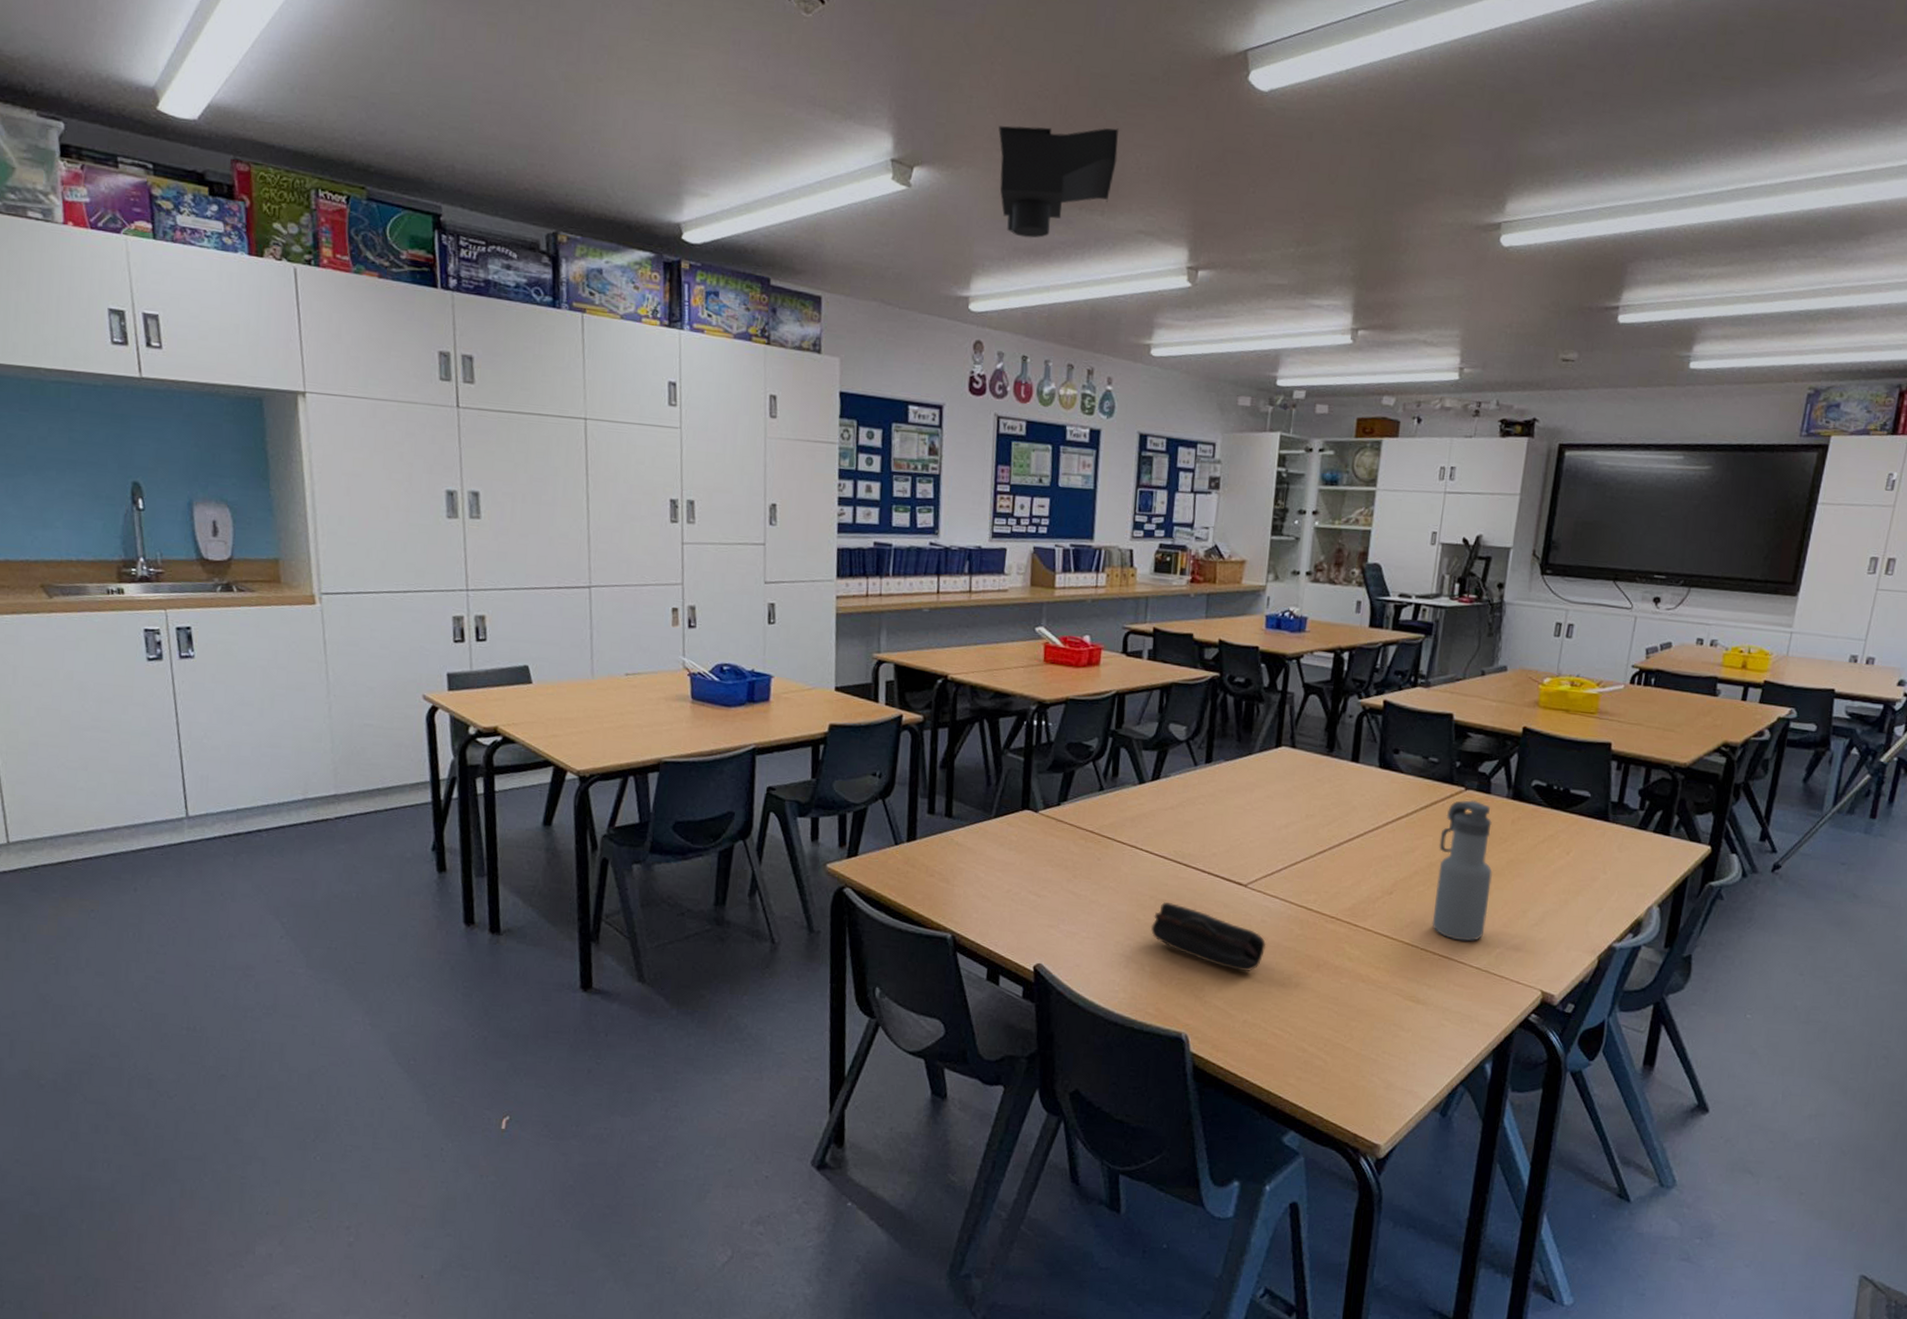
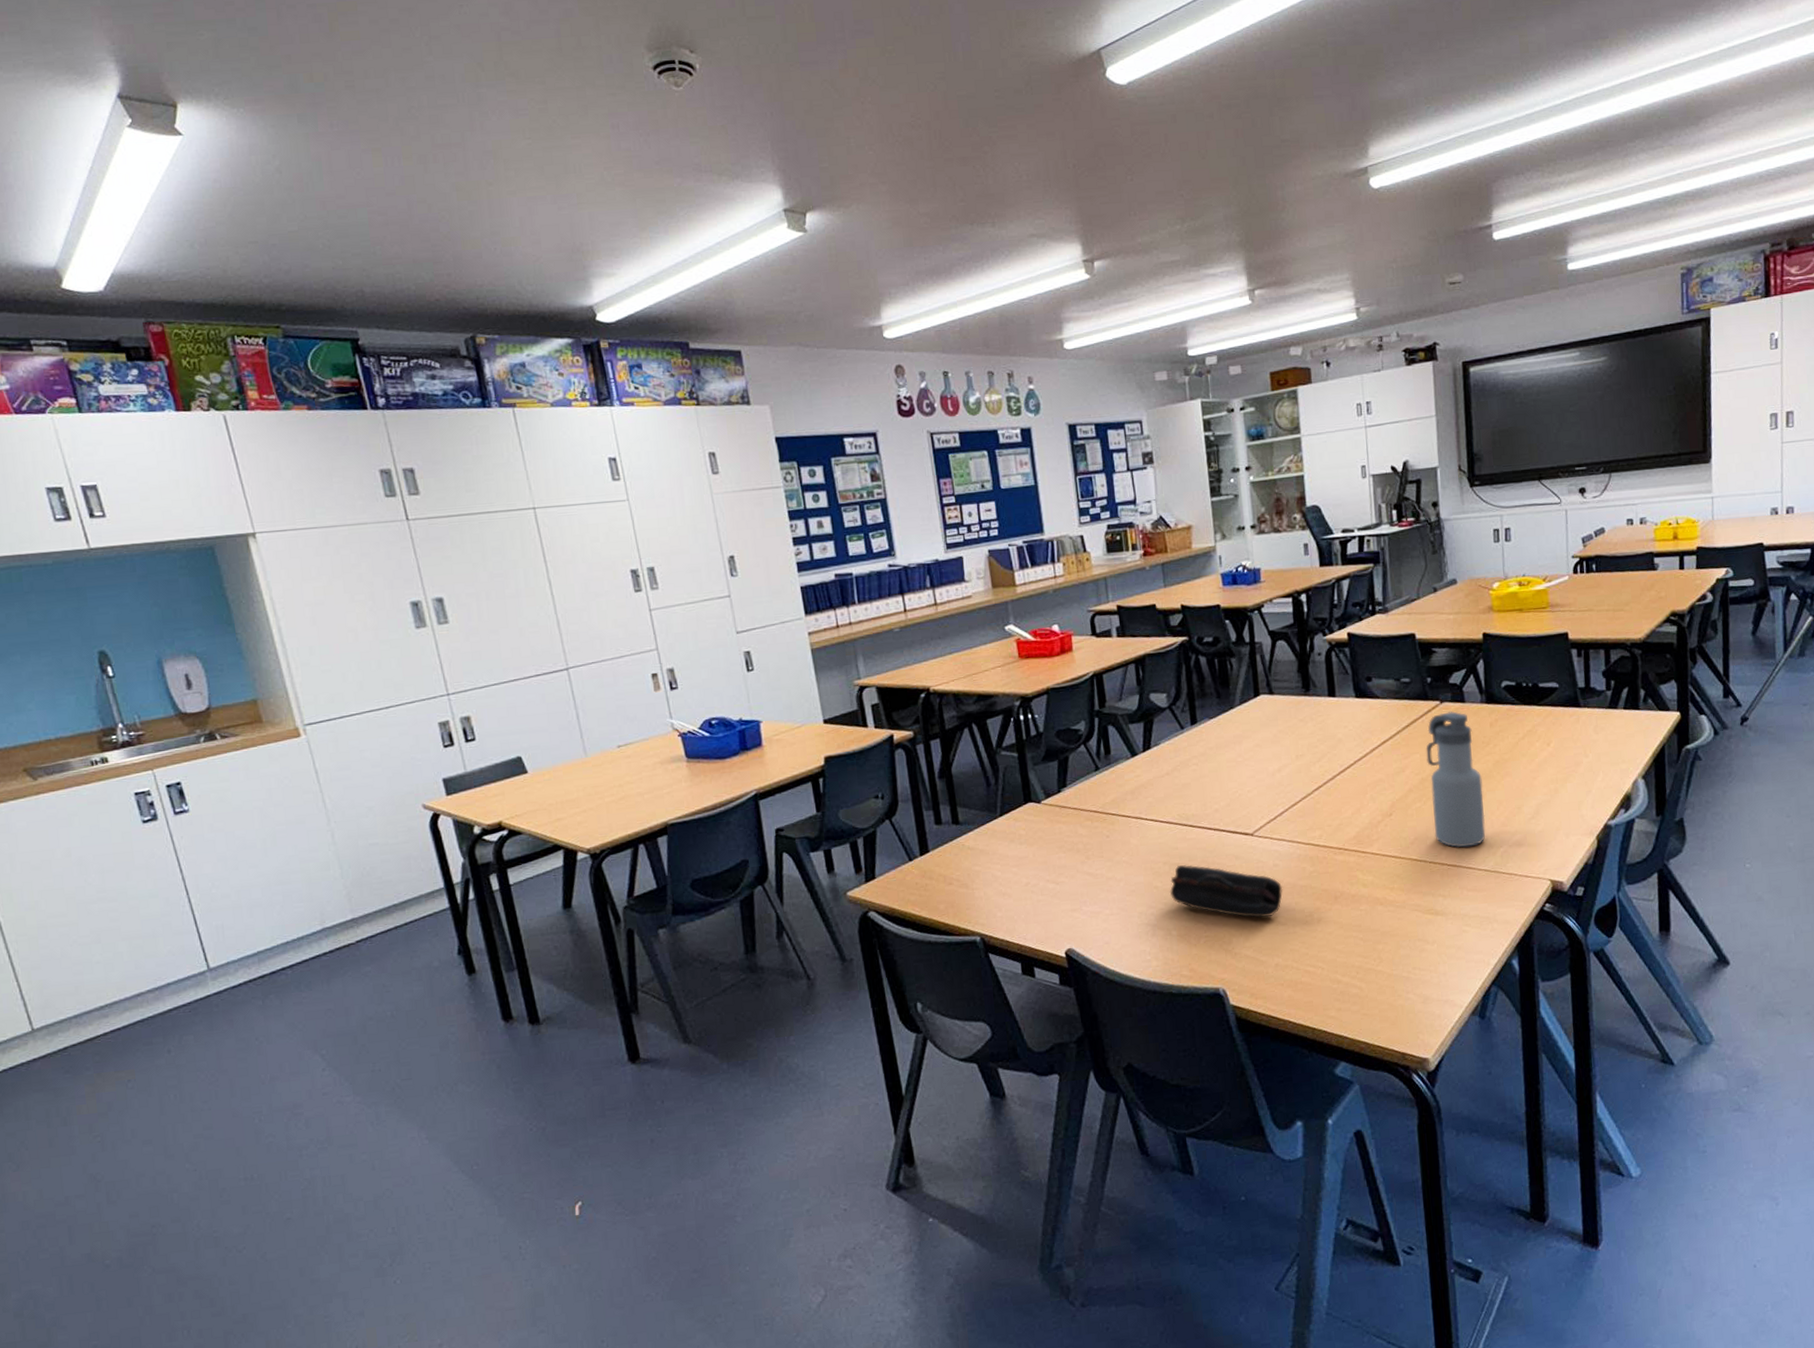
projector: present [998,125,1119,238] -> none [880,143,998,261]

